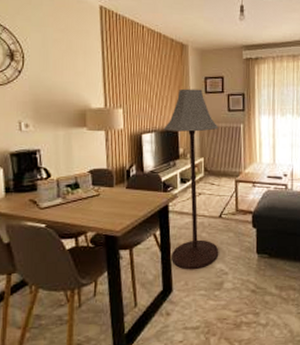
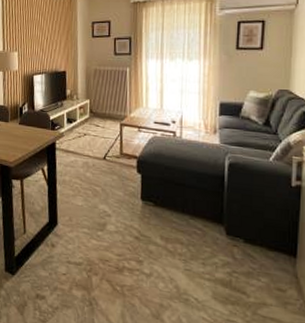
floor lamp: present [163,88,219,270] -> none [52,33,104,208]

